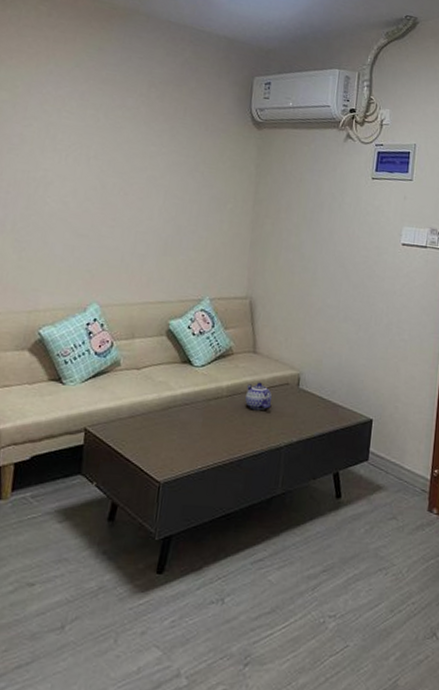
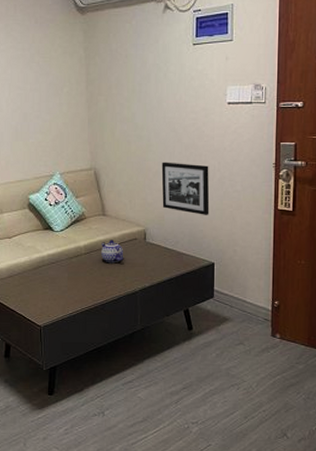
picture frame: none [321,299,377,364] -> present [161,162,210,215]

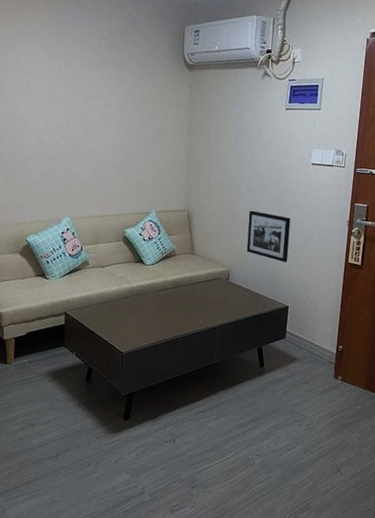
teapot: present [101,240,124,264] -> none [186,277,208,299]

